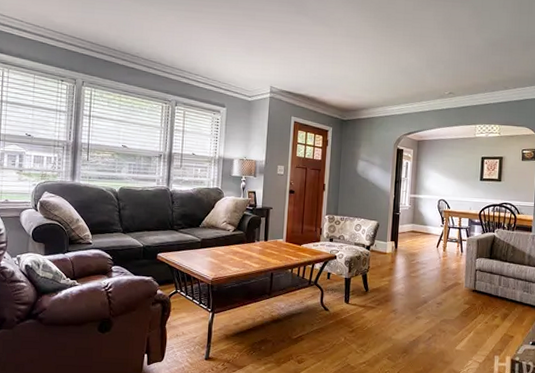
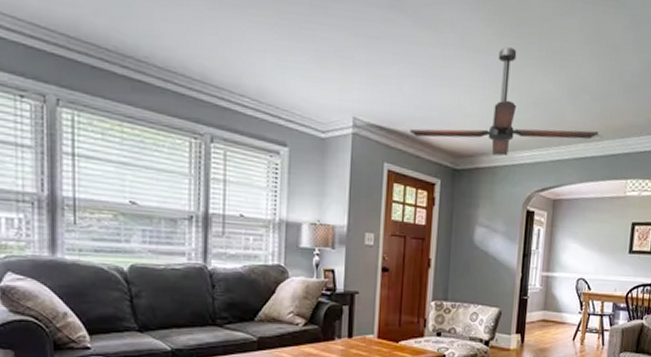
ceiling fan: none [310,34,452,110] -> present [410,47,599,156]

